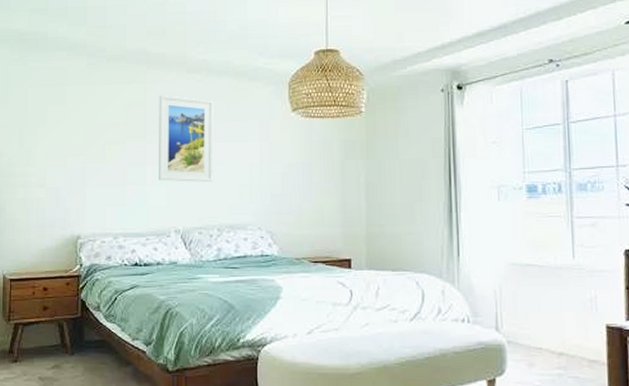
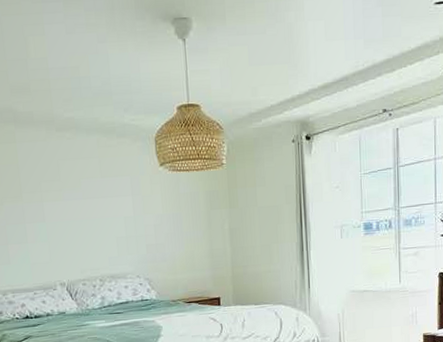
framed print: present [158,94,214,182] -> none [30,154,91,239]

